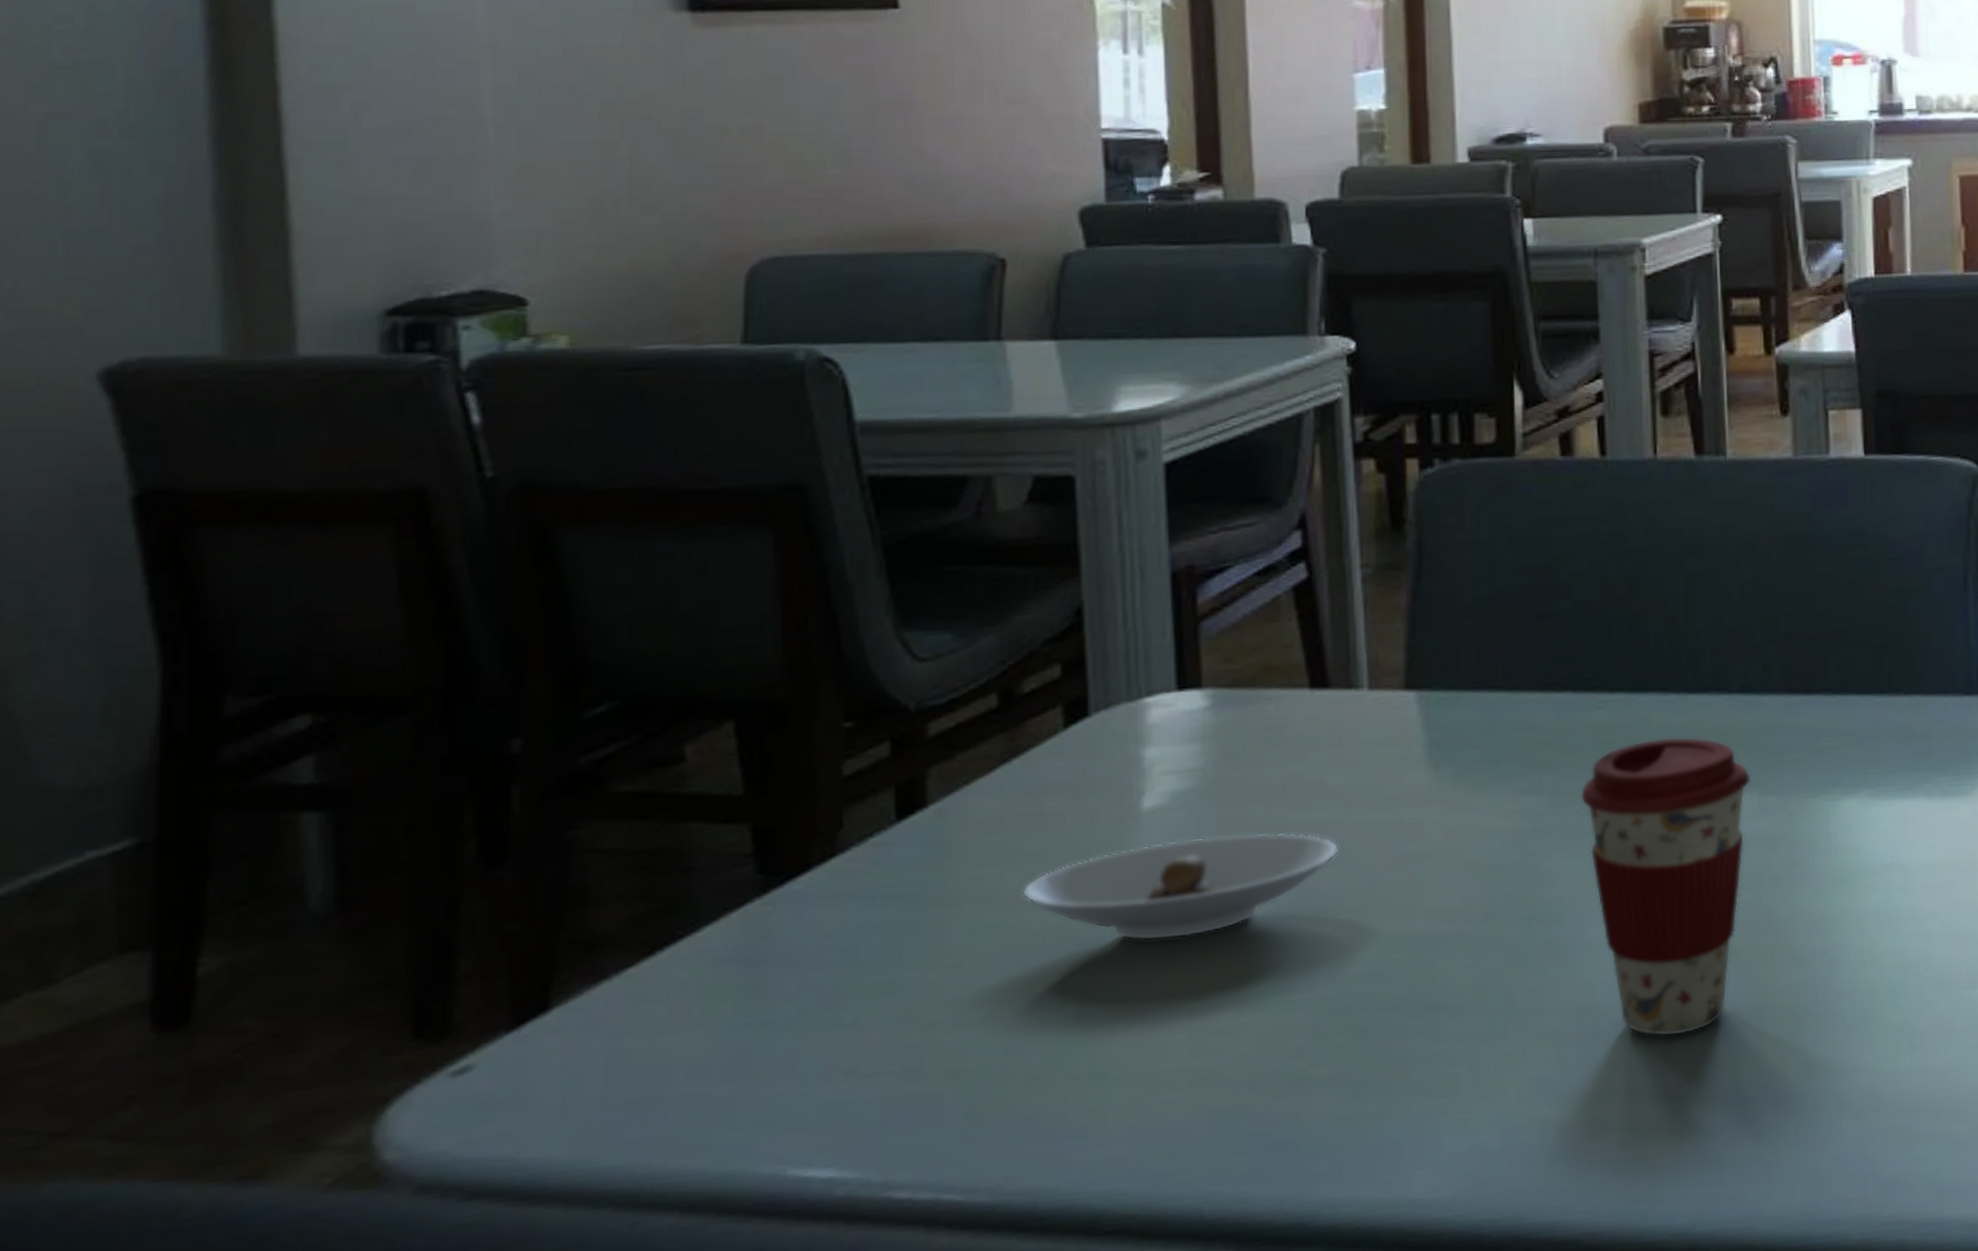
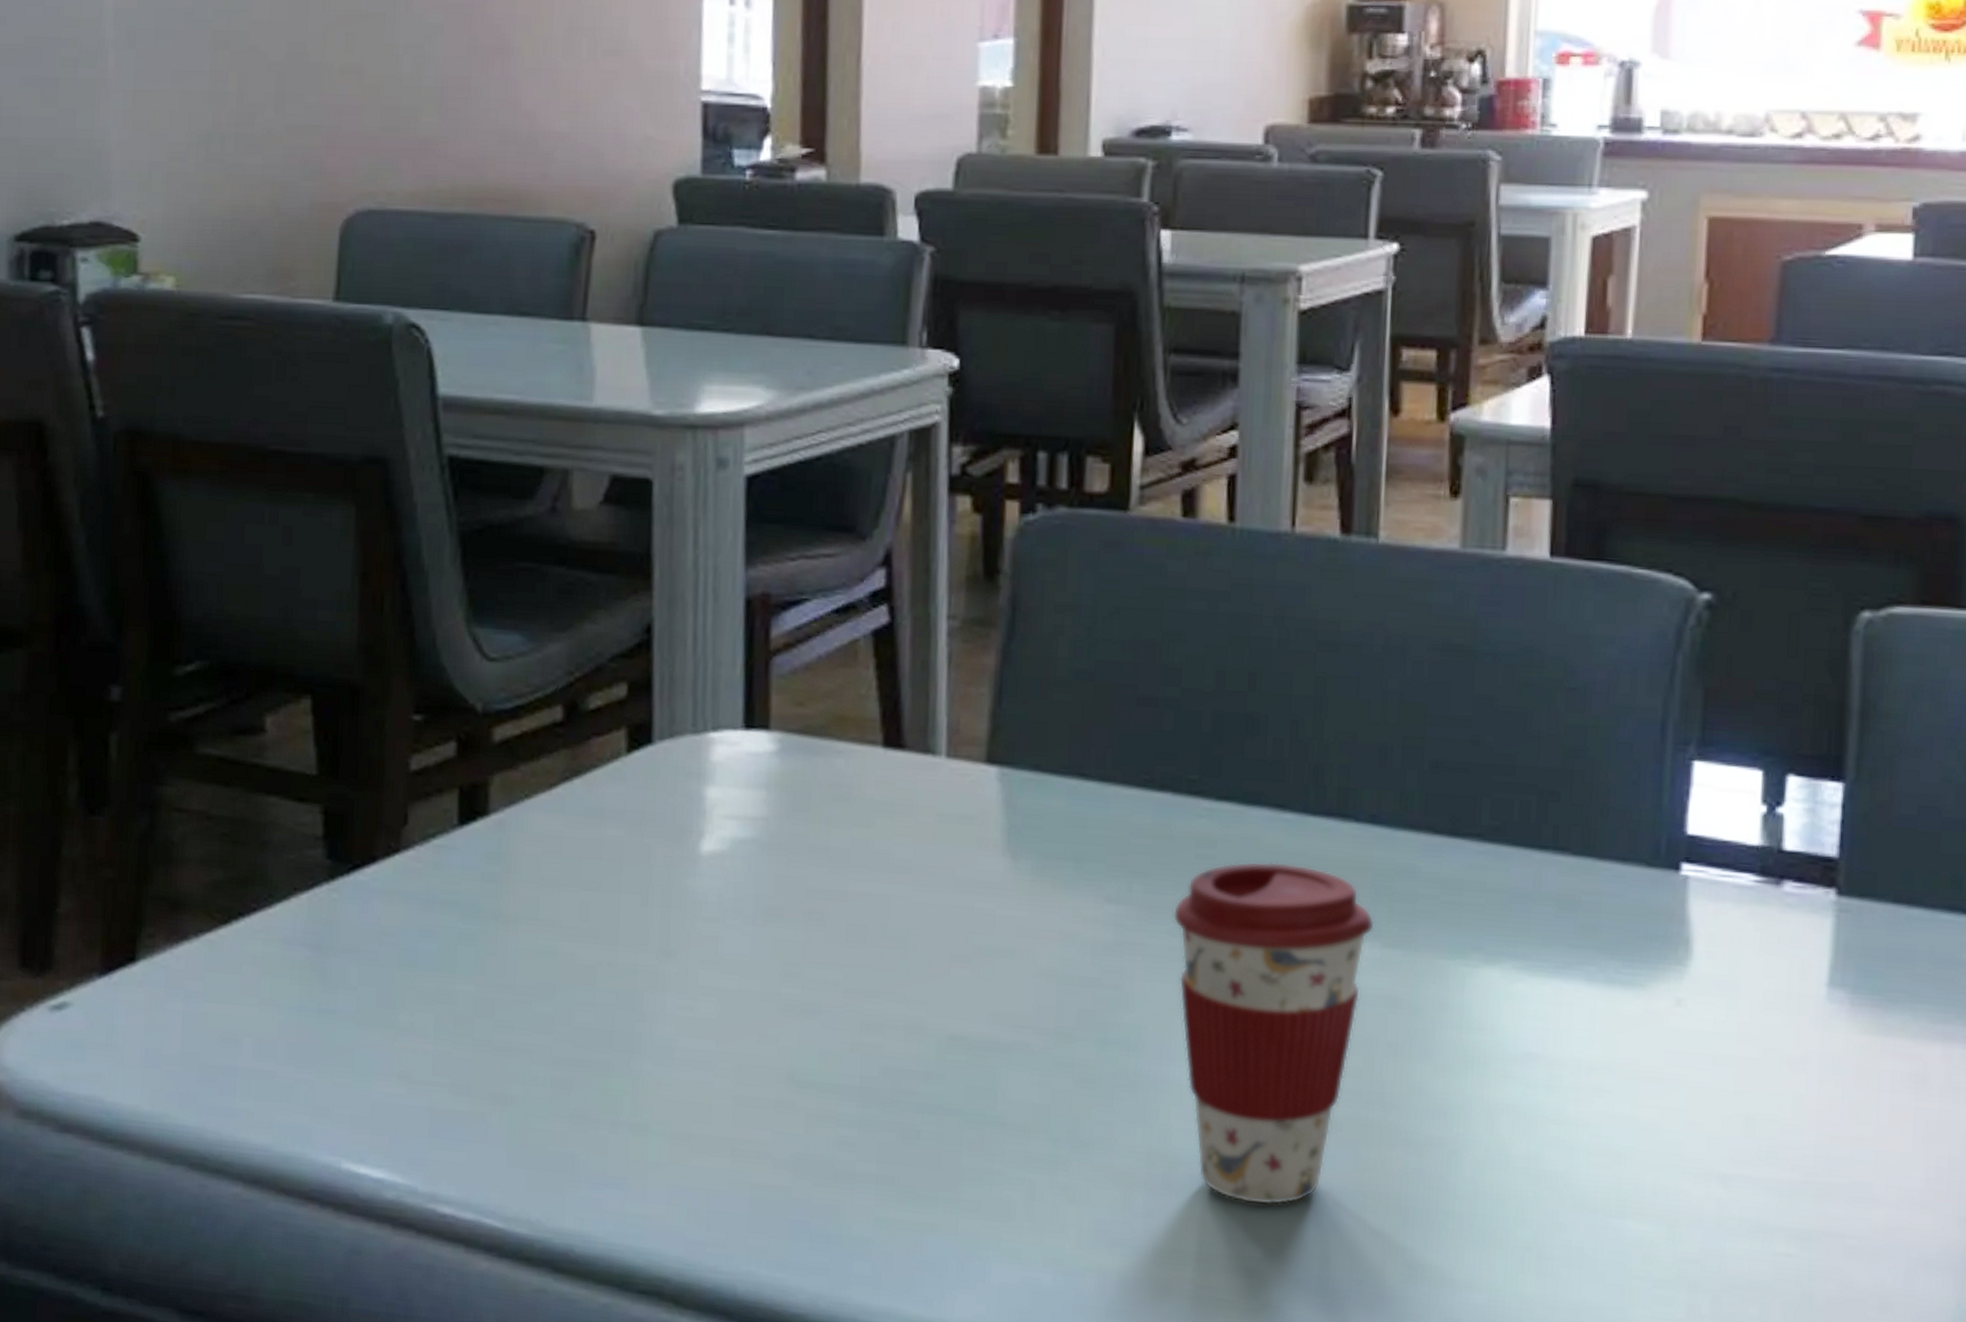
saucer: present [1022,832,1338,941] -> none [576,891,902,998]

